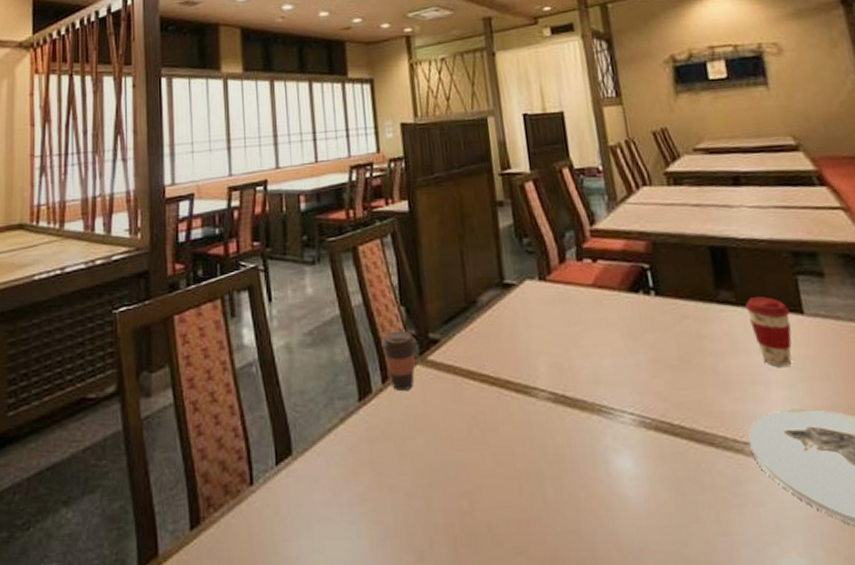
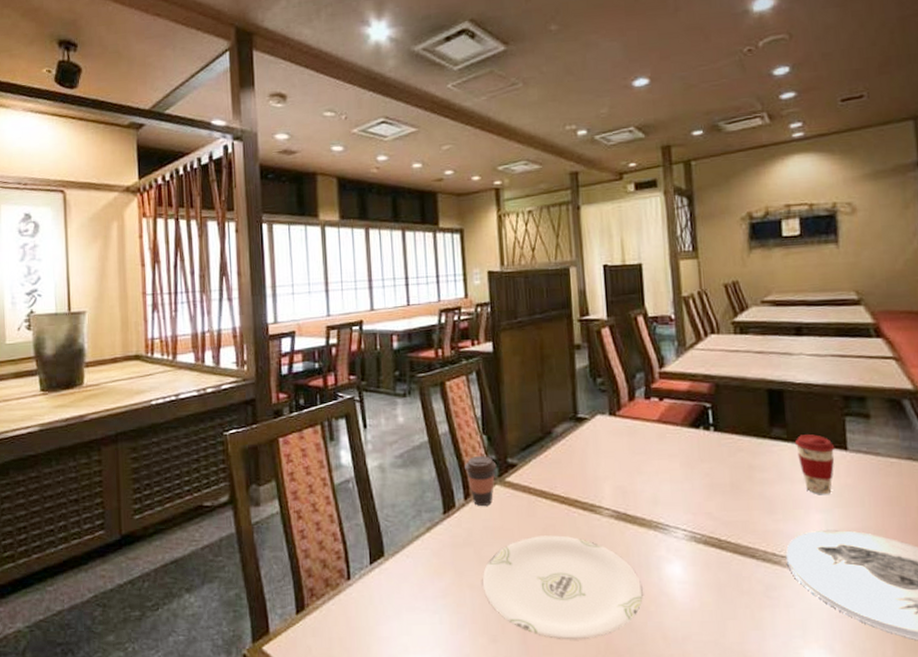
plate: none [404,423,590,555] -> present [482,535,643,640]

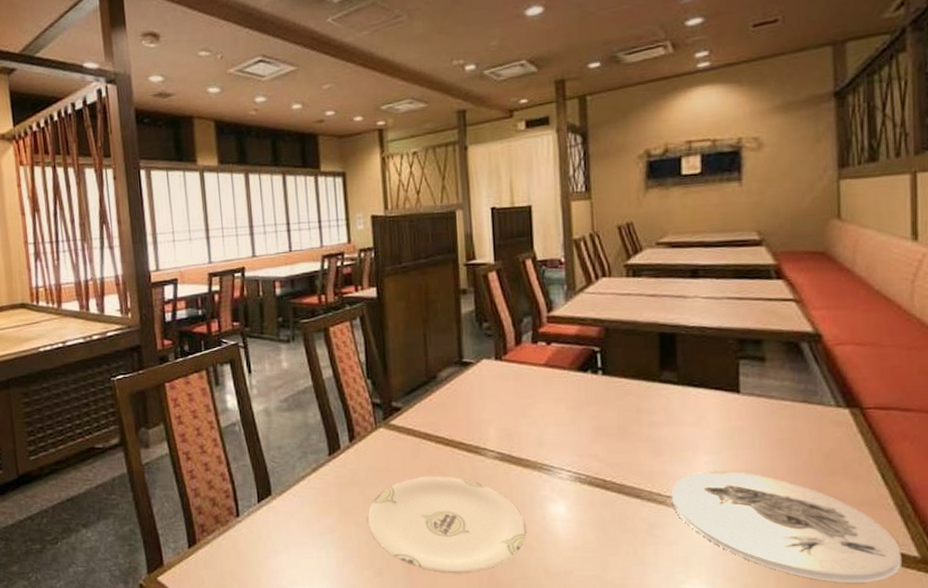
coffee cup: present [465,456,497,506] -> none [349,400,382,448]
coffee cup: present [794,434,835,494] -> none [685,378,727,436]

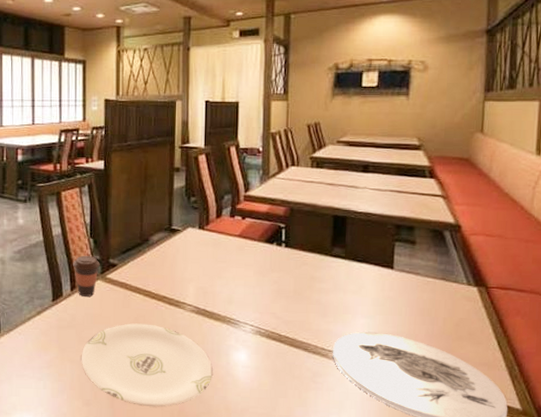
coffee cup: none [349,400,382,448] -> present [73,256,100,297]

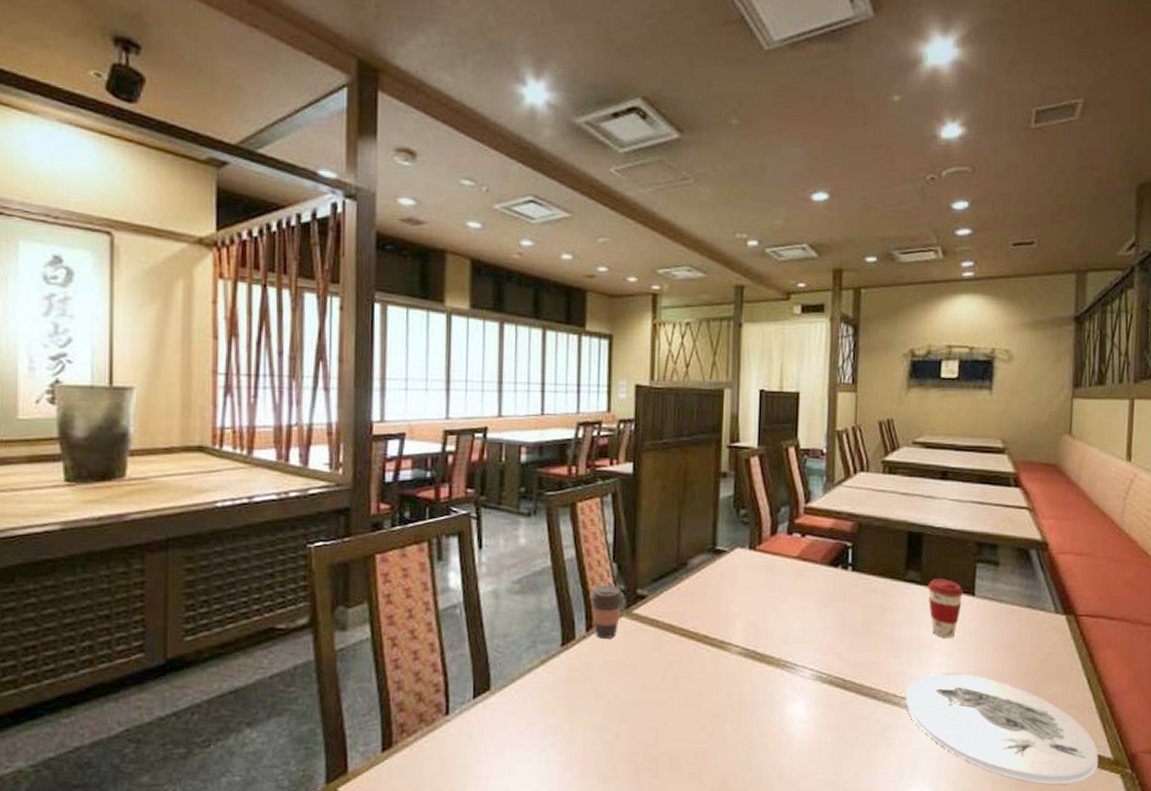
plate: present [81,323,213,407] -> none [597,672,764,780]
coffee cup: none [350,255,384,303] -> present [927,579,964,638]

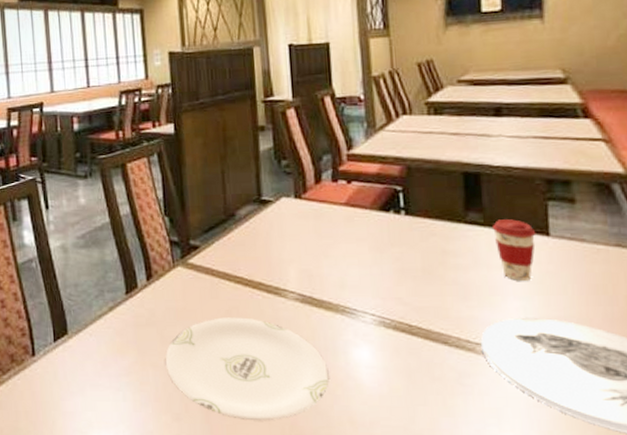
coffee cup: present [590,586,625,639] -> none [147,238,179,287]
plate: none [597,672,764,780] -> present [165,317,329,421]

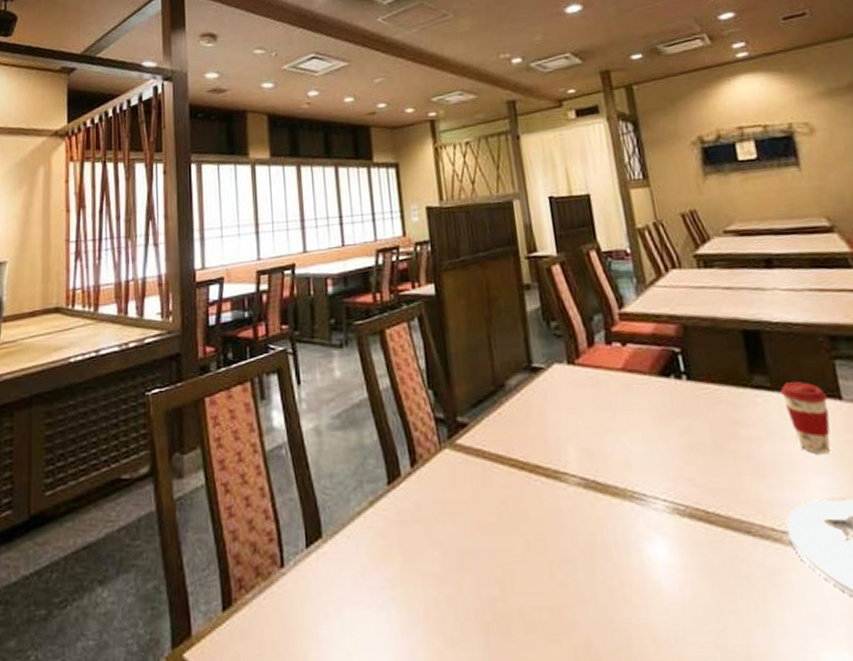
plate: present [165,317,329,421] -> none [434,509,624,643]

